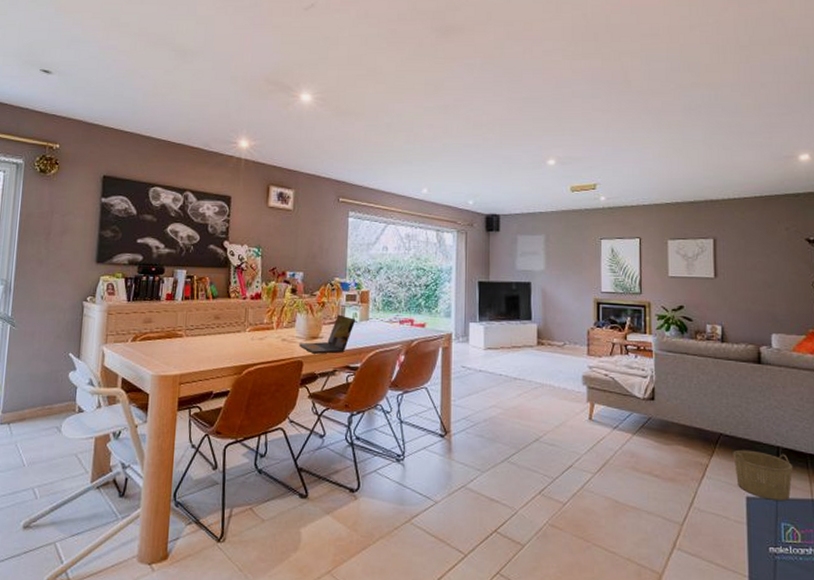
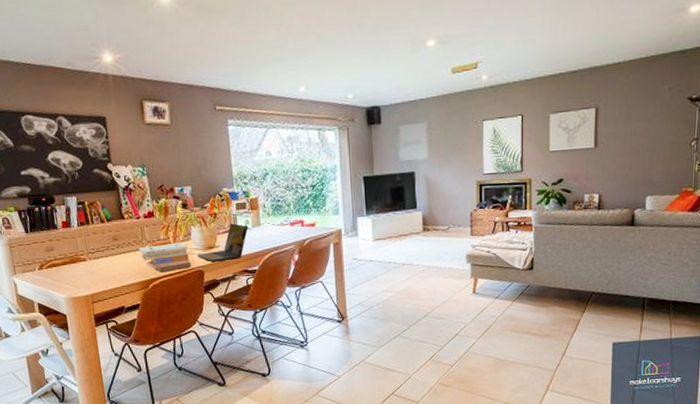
books: none [239,328,291,359] -> present [138,242,192,272]
basket: present [733,449,793,500] -> none [603,303,657,343]

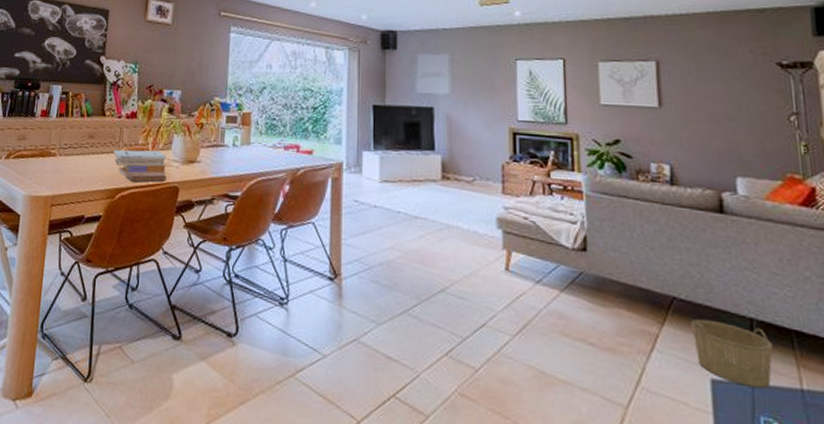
laptop: present [197,223,249,262] -> none [175,137,237,180]
basket: none [603,303,657,343] -> present [691,318,774,388]

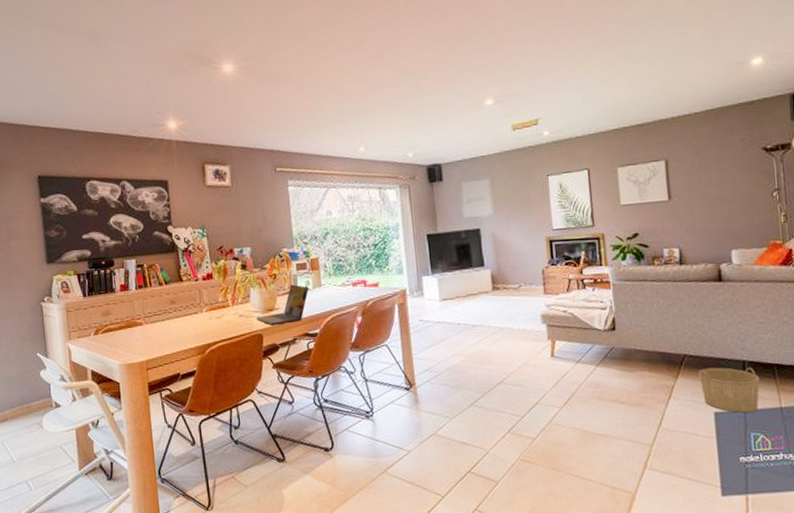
books: present [113,149,167,183] -> none [196,304,250,337]
laptop: none [175,137,237,180] -> present [256,284,309,326]

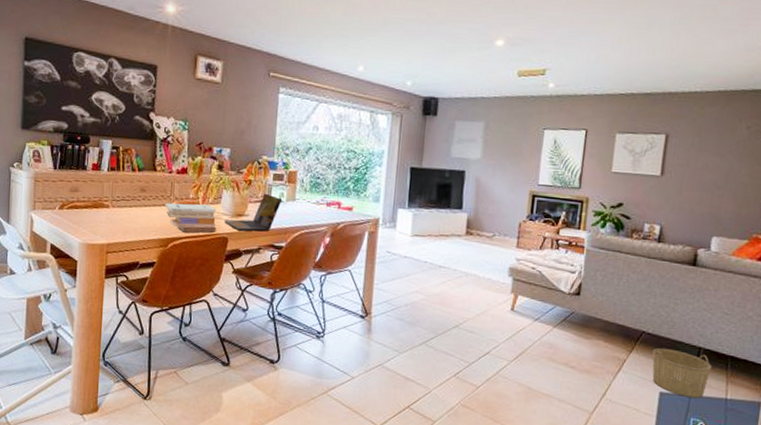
books: none [196,304,250,337] -> present [165,203,217,233]

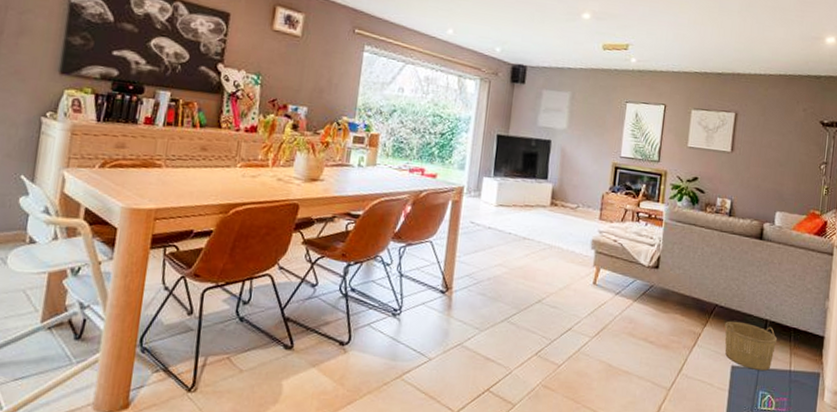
books: present [165,203,217,233] -> none [228,164,288,199]
laptop: present [224,193,283,232] -> none [296,157,362,198]

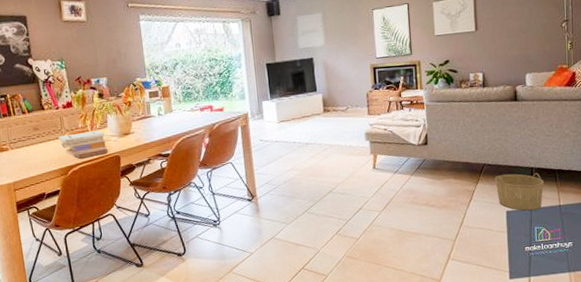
books: none [228,164,288,199] -> present [58,130,109,159]

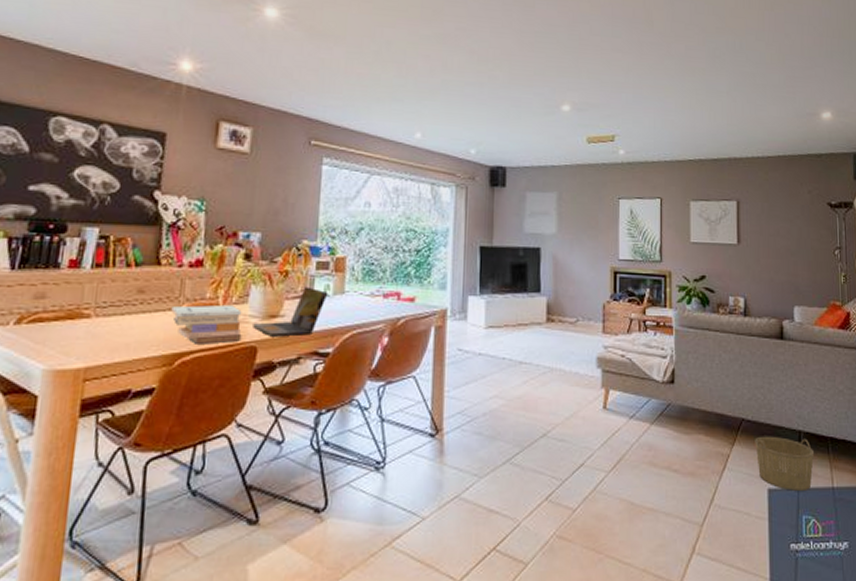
laptop: none [114,110,161,148] -> present [253,286,329,337]

